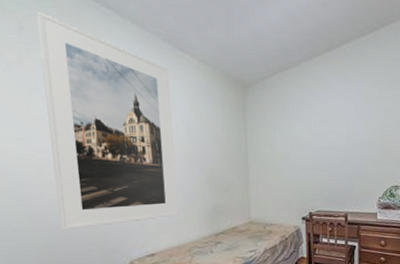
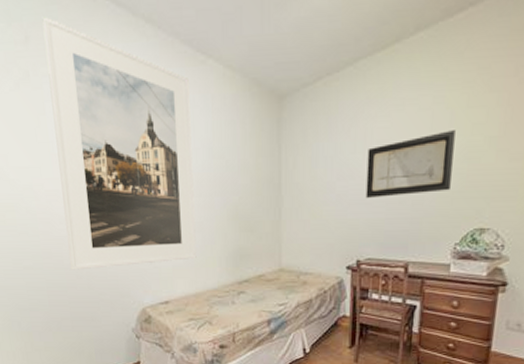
wall art: none [312,115,373,164] -> present [365,130,455,198]

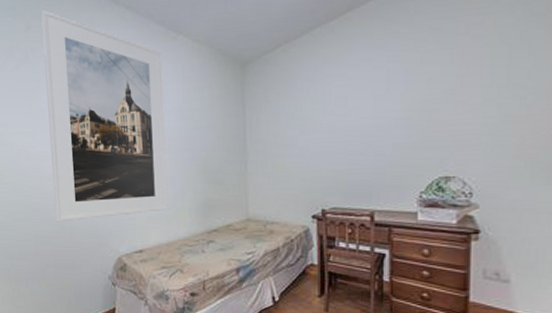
wall art: present [365,130,455,198] -> none [327,85,411,150]

